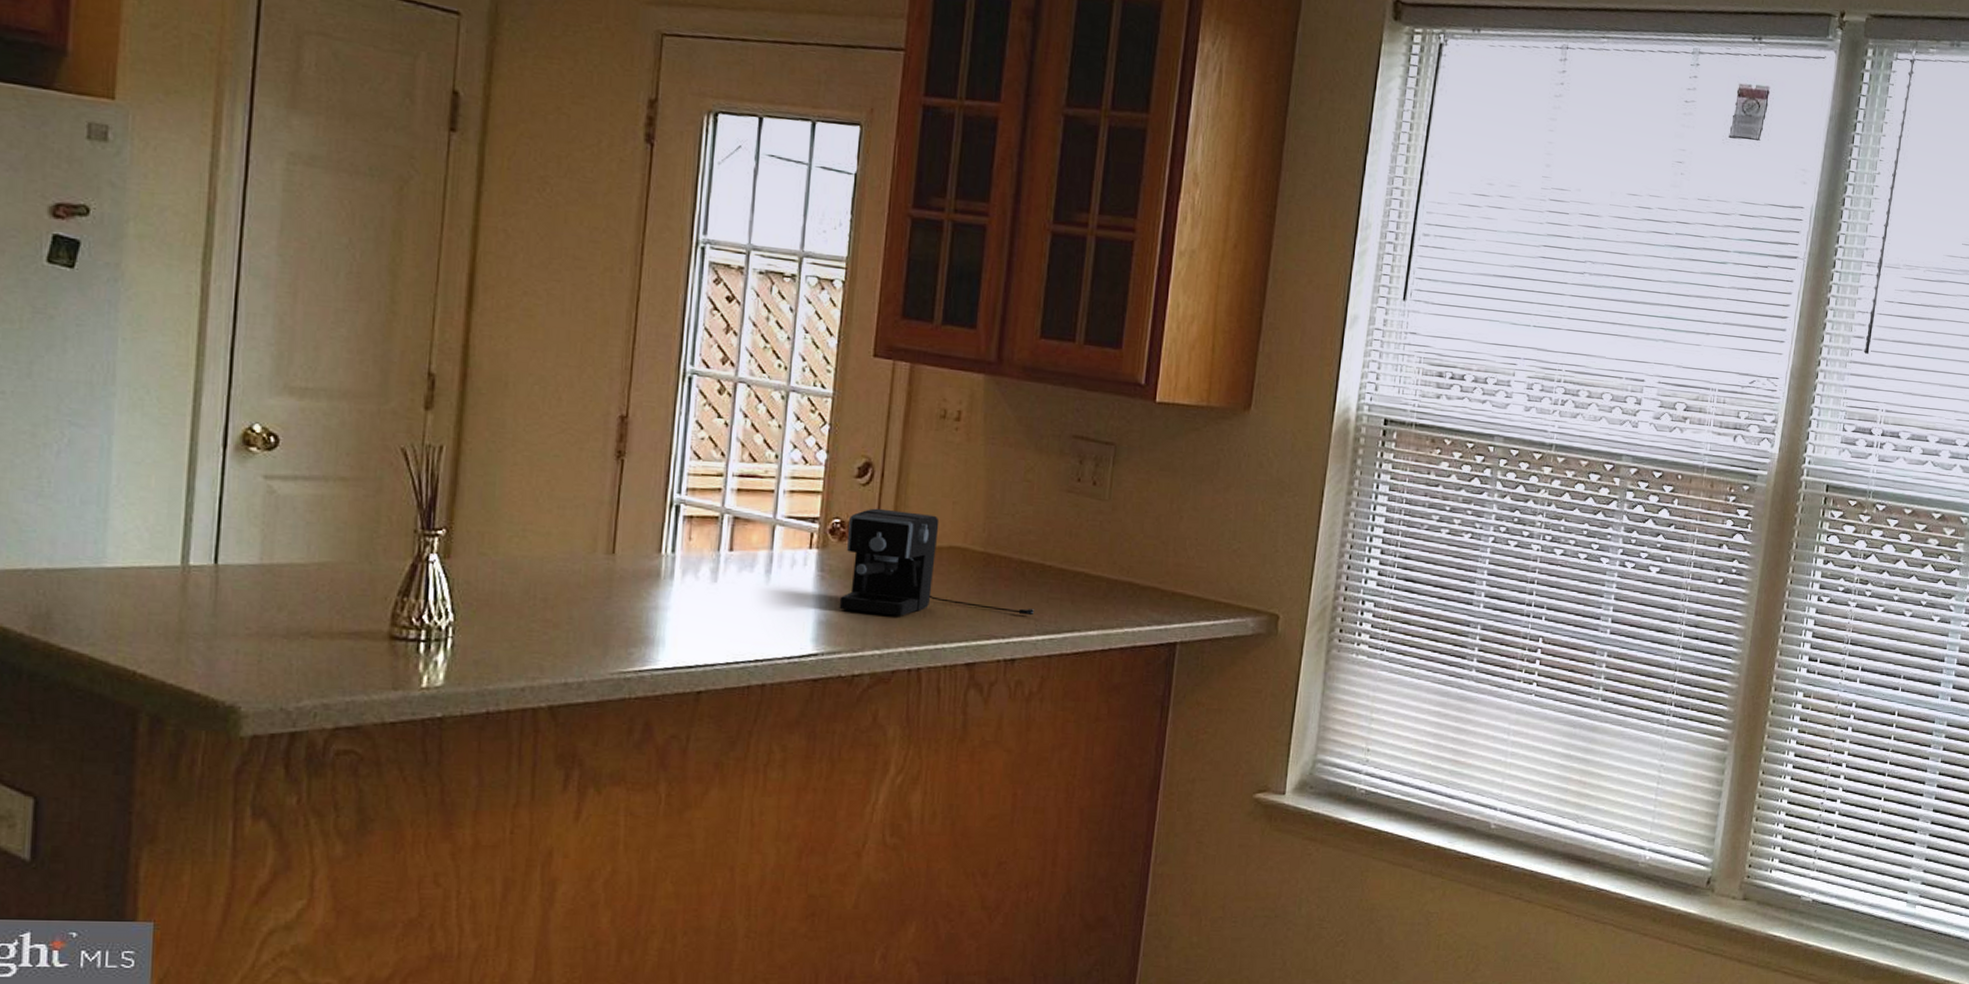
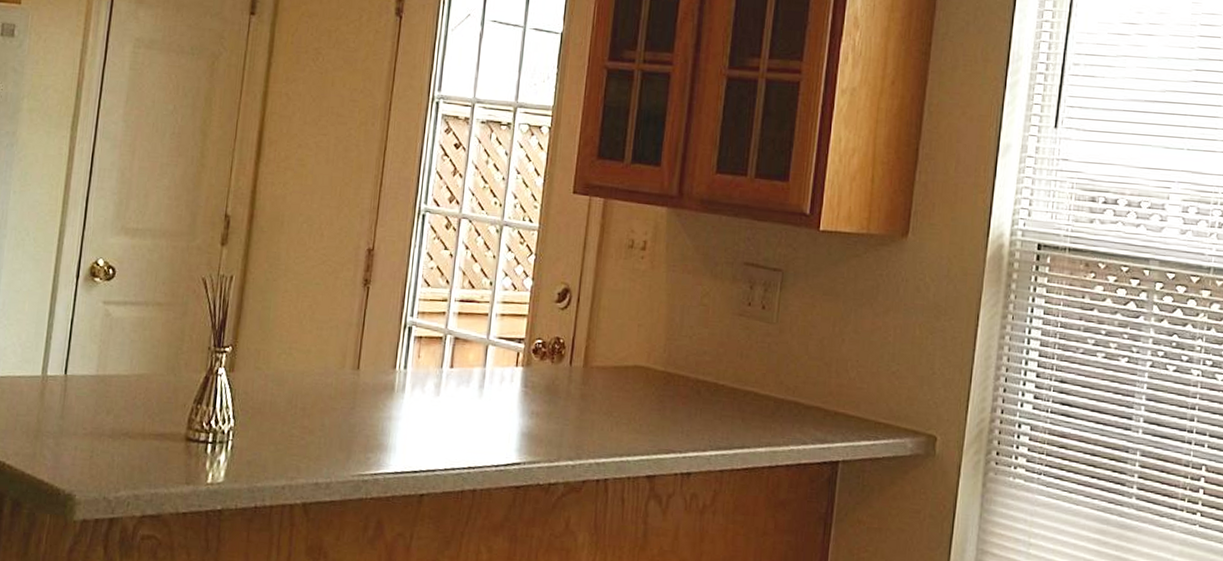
coffee maker: present [839,508,1034,616] -> none [539,330,708,432]

